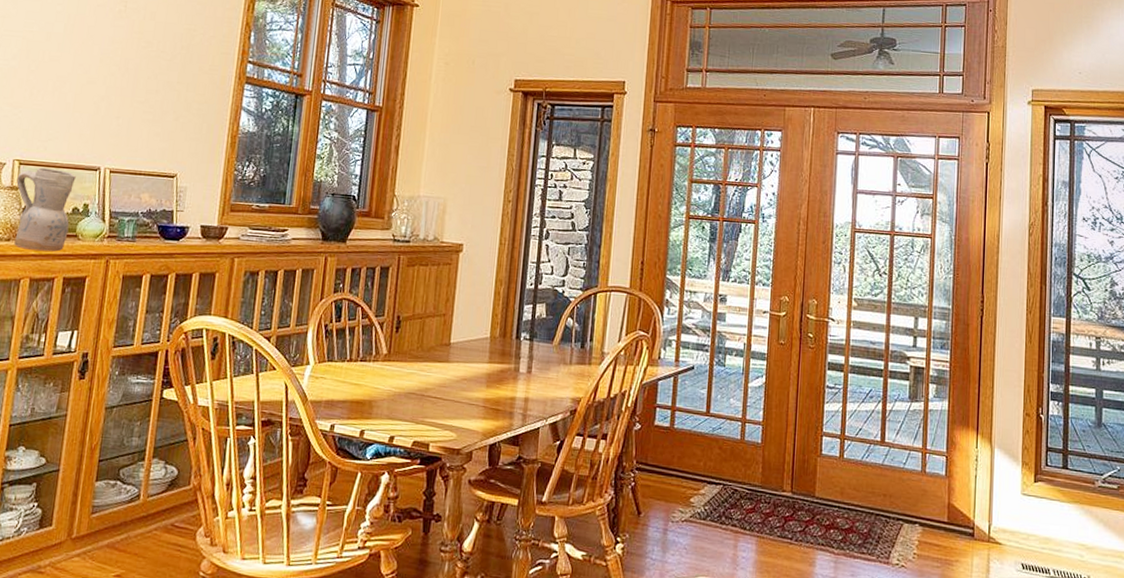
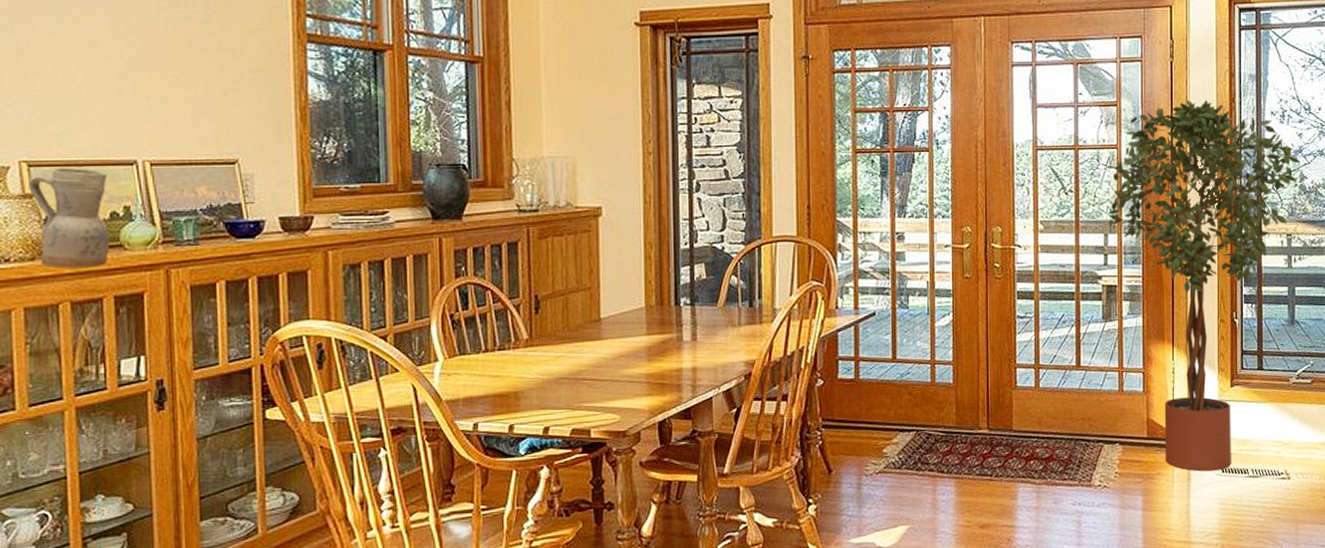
potted tree: none [919,198,1111,566] -> present [1106,99,1300,472]

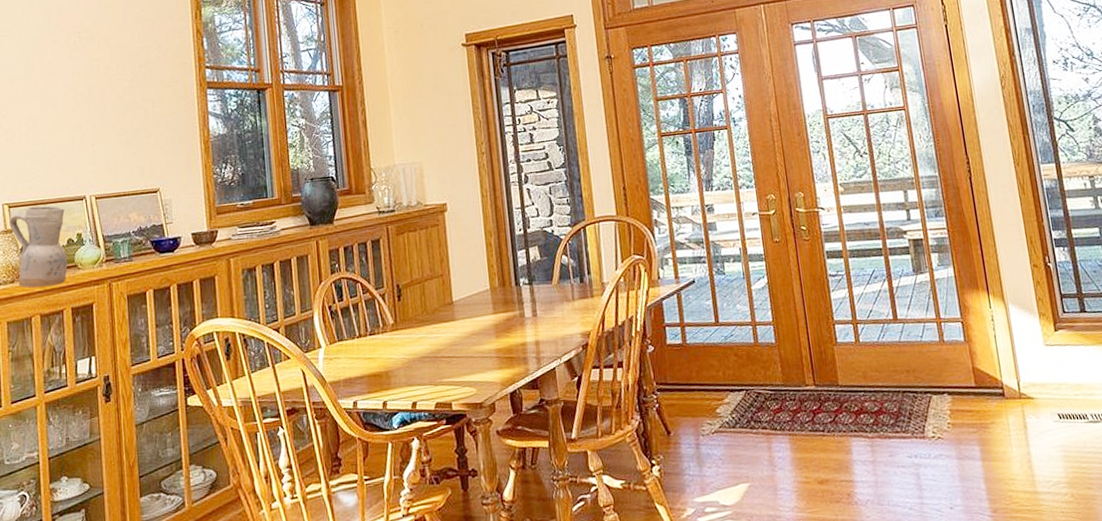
potted tree: present [1106,99,1300,472] -> none [896,55,1093,419]

